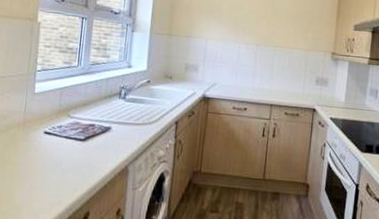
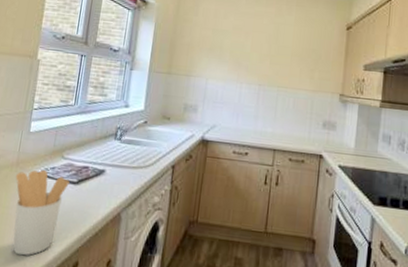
utensil holder: none [23,129,77,208] -> present [12,170,70,256]

